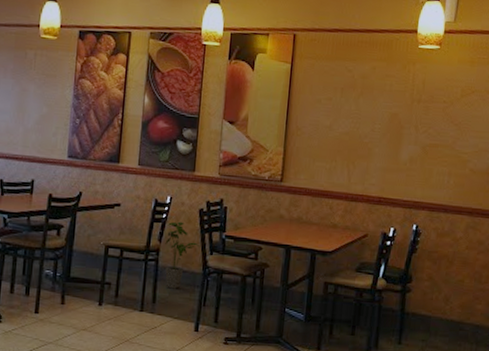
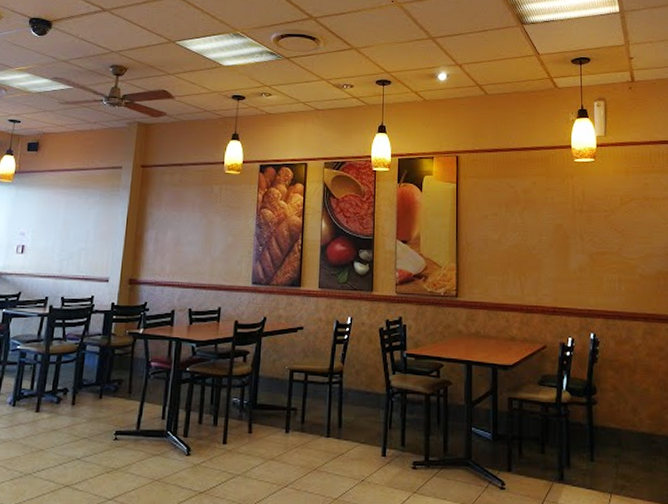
house plant: present [165,221,200,289] -> none [348,342,383,412]

